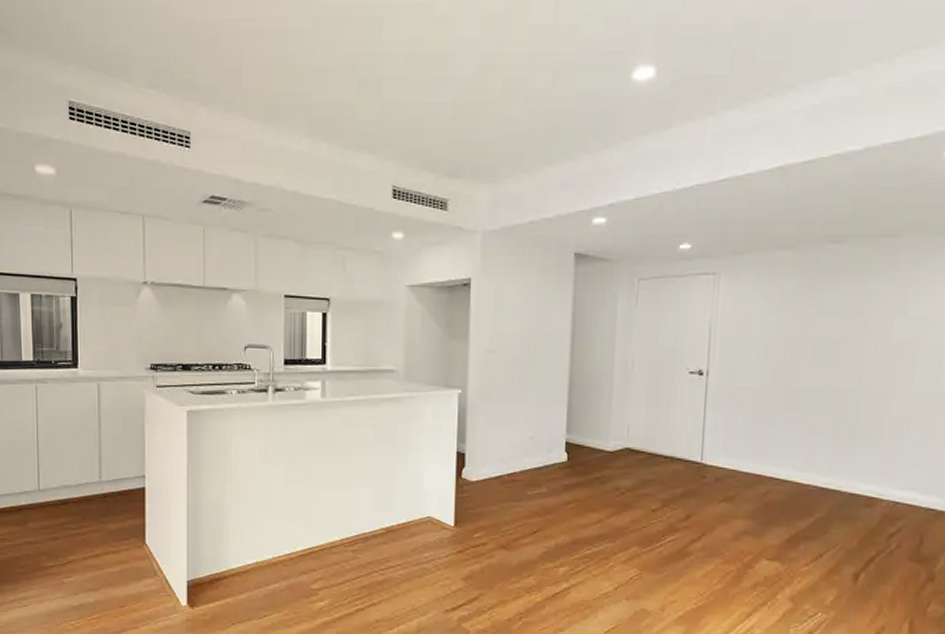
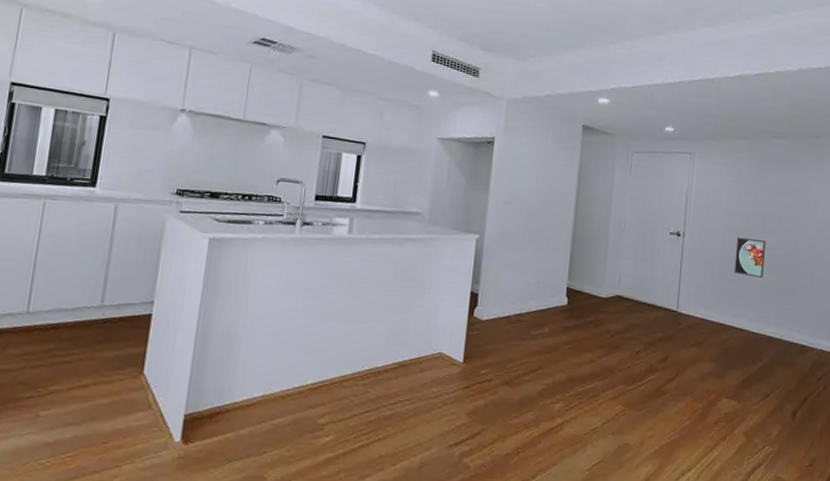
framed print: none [774,371,817,419] -> present [734,237,765,278]

